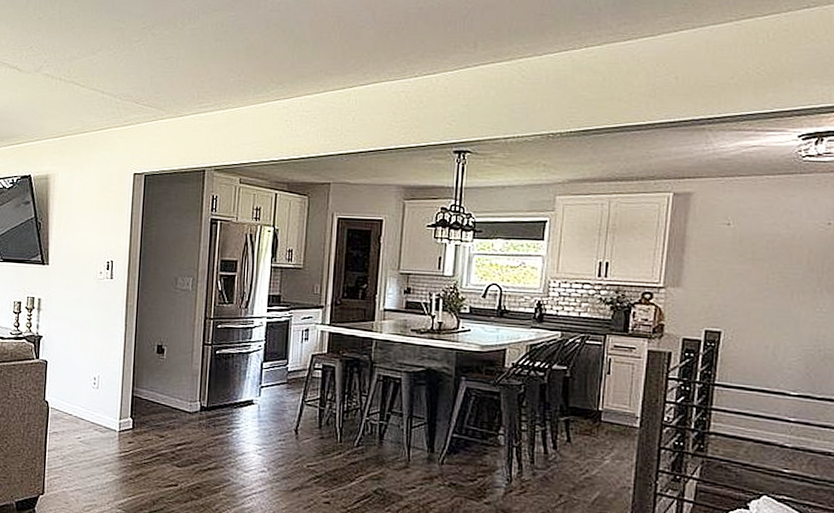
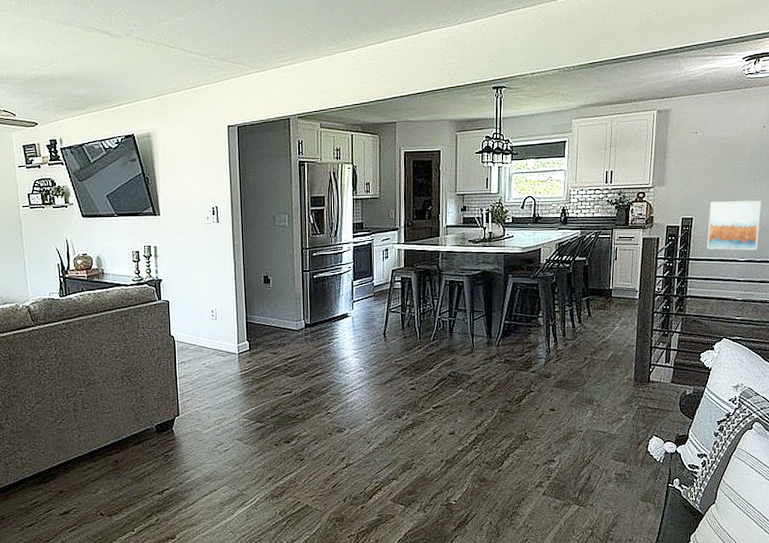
wall art: none [740,314,824,383] -> present [706,200,761,251]

